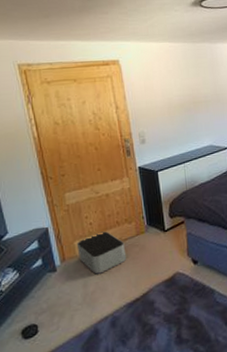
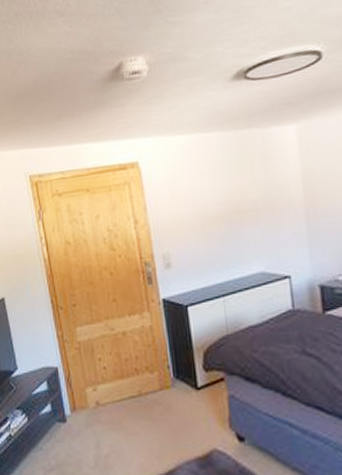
storage bin: present [76,231,127,274] -> none [88,379,148,434]

